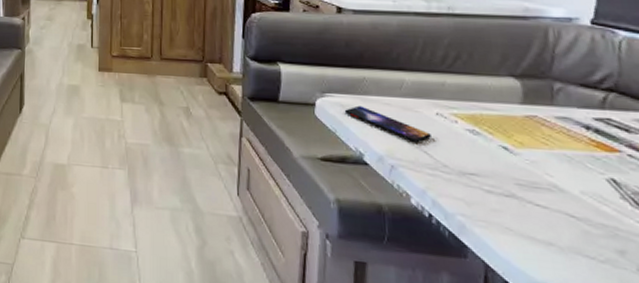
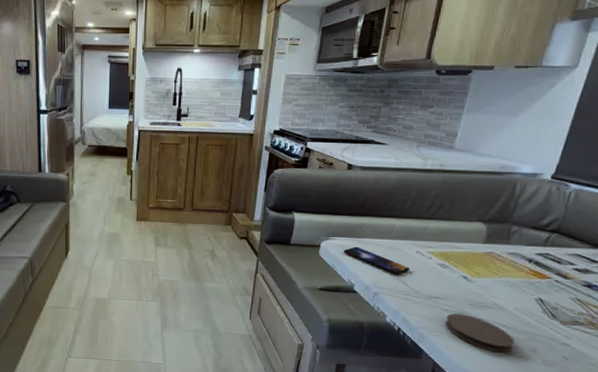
coaster: none [490,196,591,255] -> present [445,313,514,353]

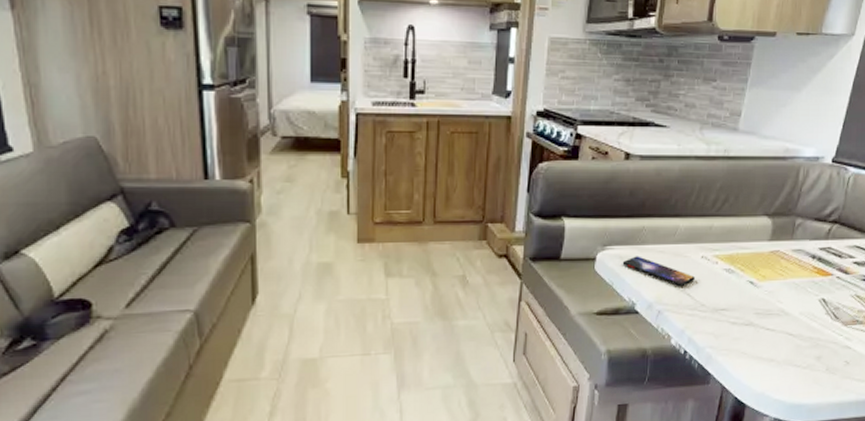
coaster: present [445,313,514,353] -> none [732,325,800,366]

